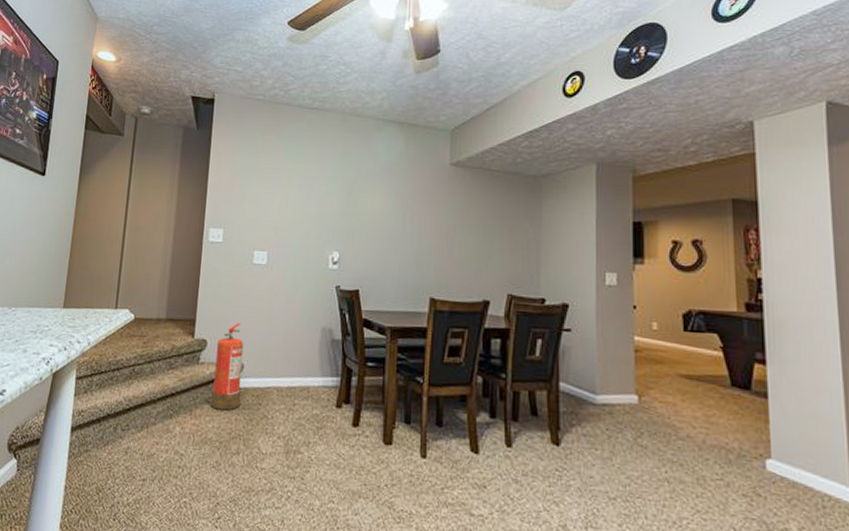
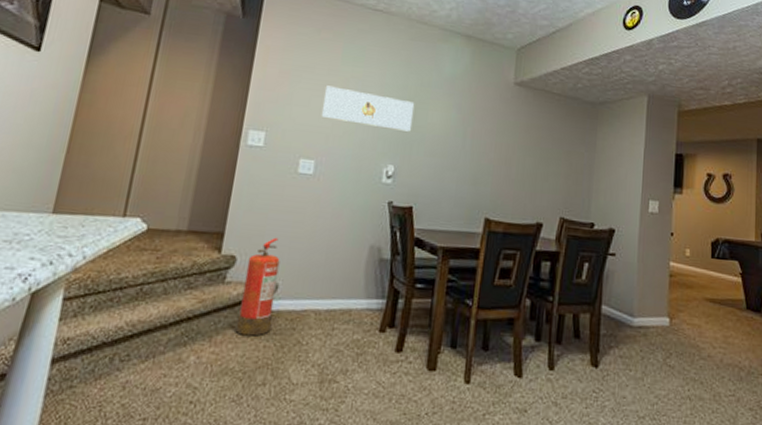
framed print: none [269,183,354,219] -> present [321,85,415,132]

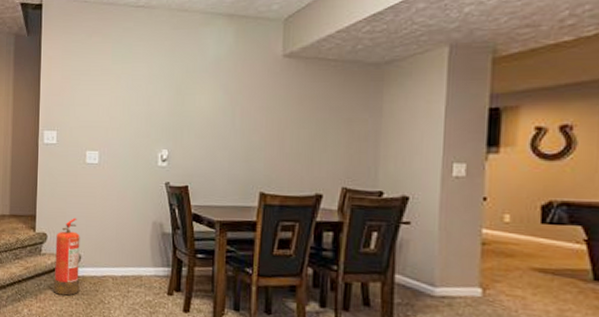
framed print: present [321,85,415,132] -> none [99,84,182,117]

